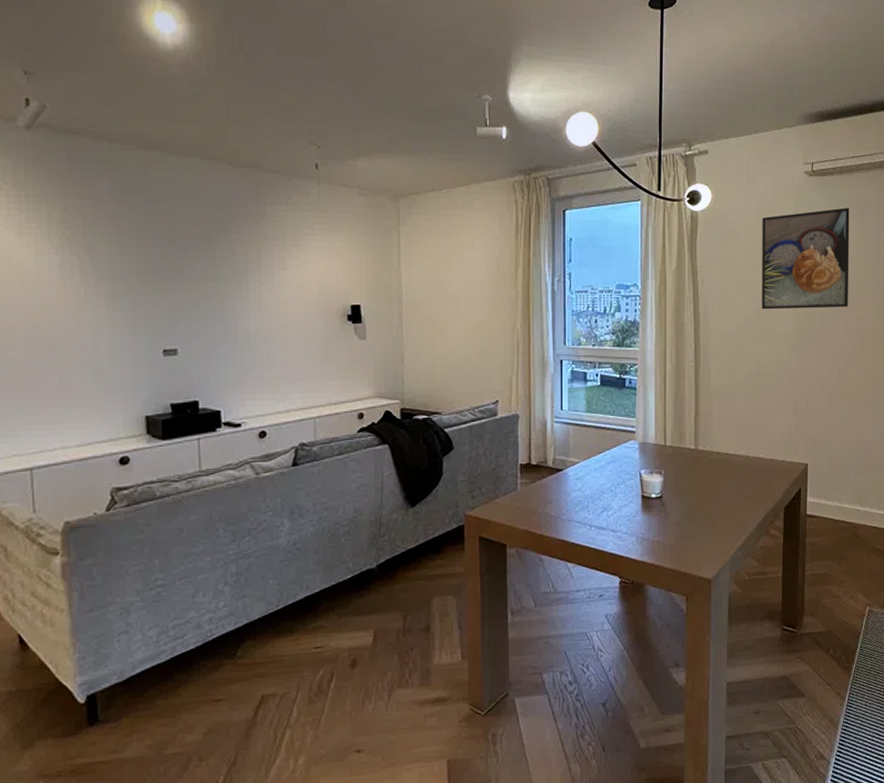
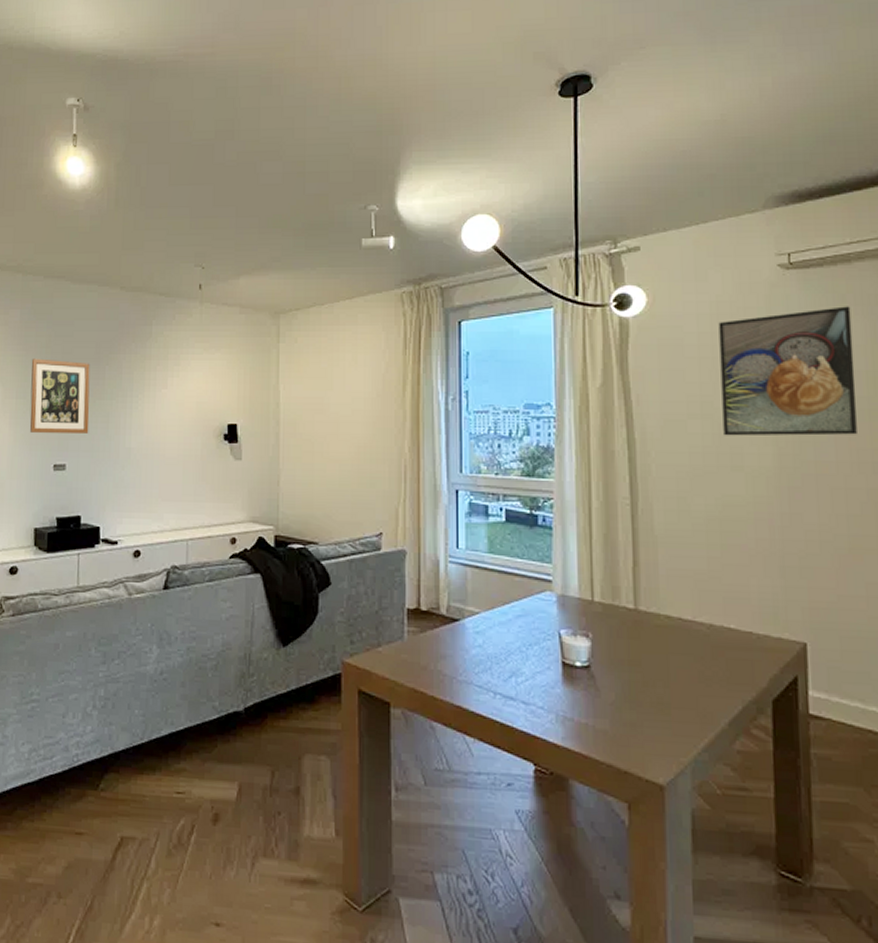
wall art: none [127,237,202,317] -> present [30,358,90,433]

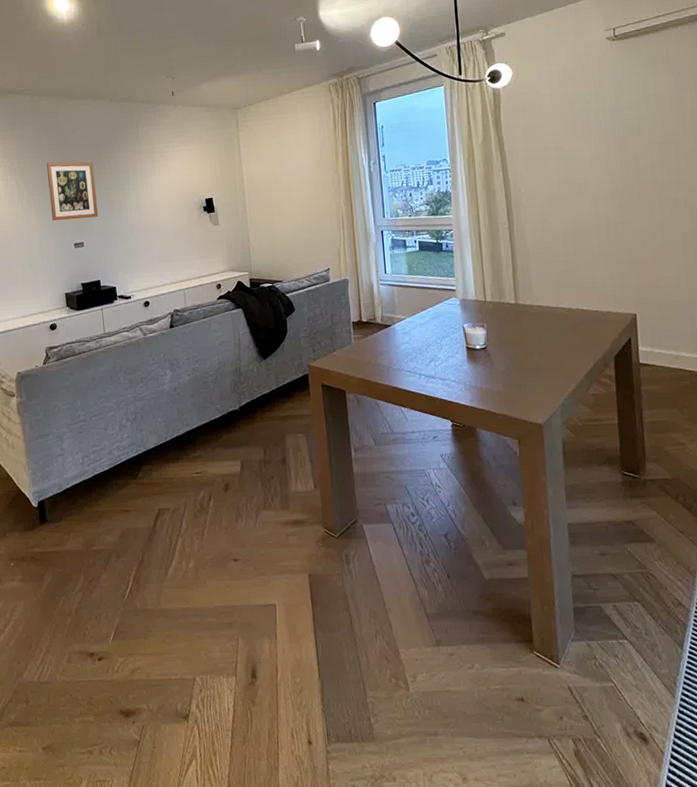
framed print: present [718,306,857,436] -> none [565,65,667,171]

